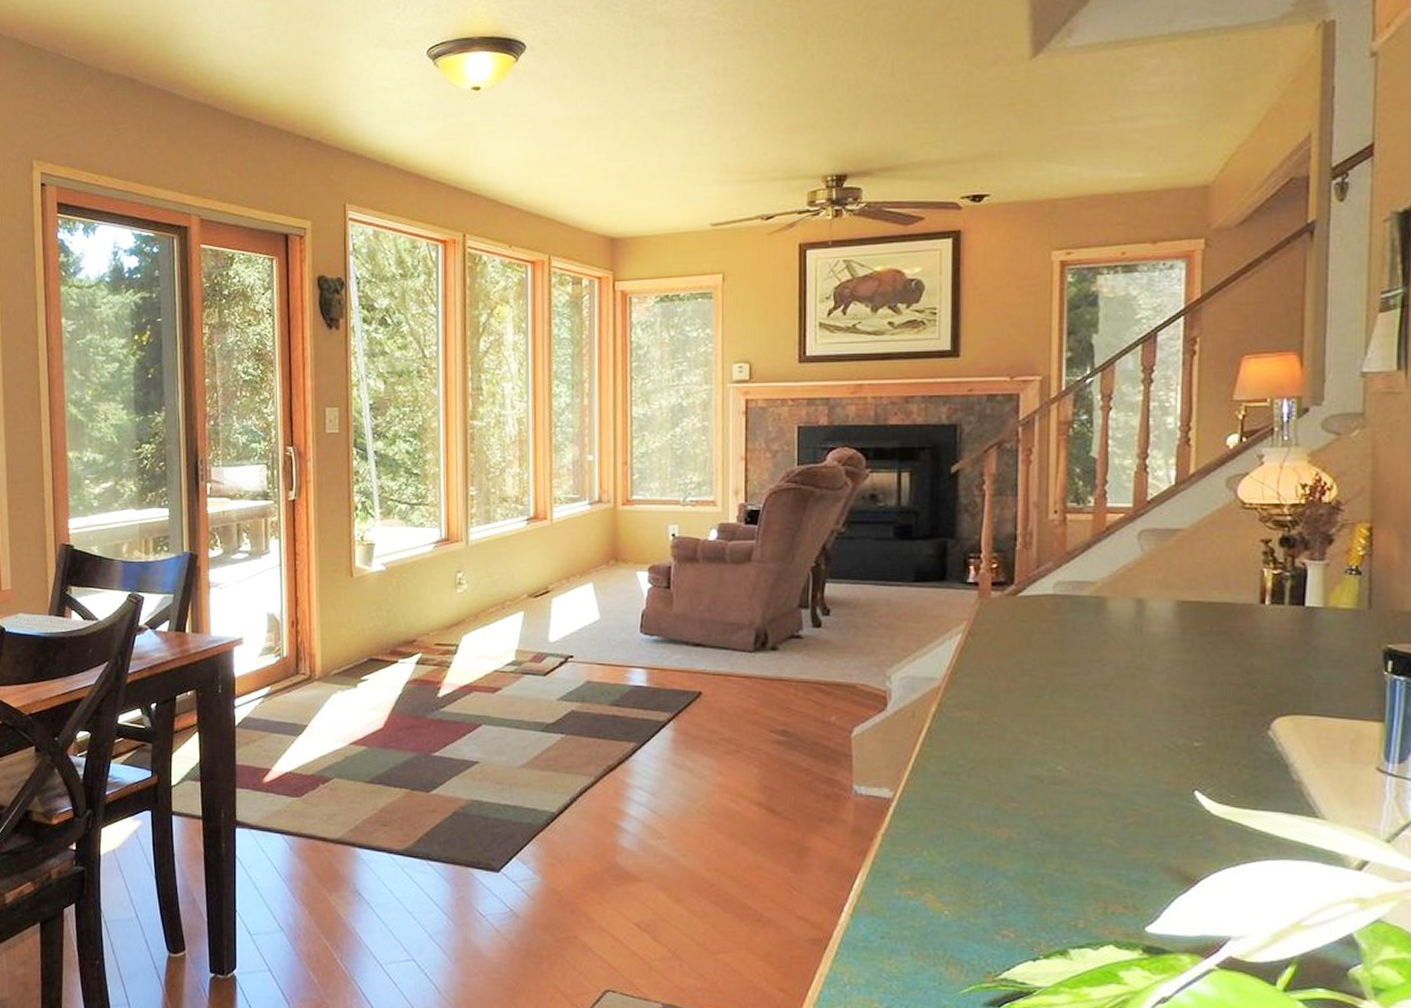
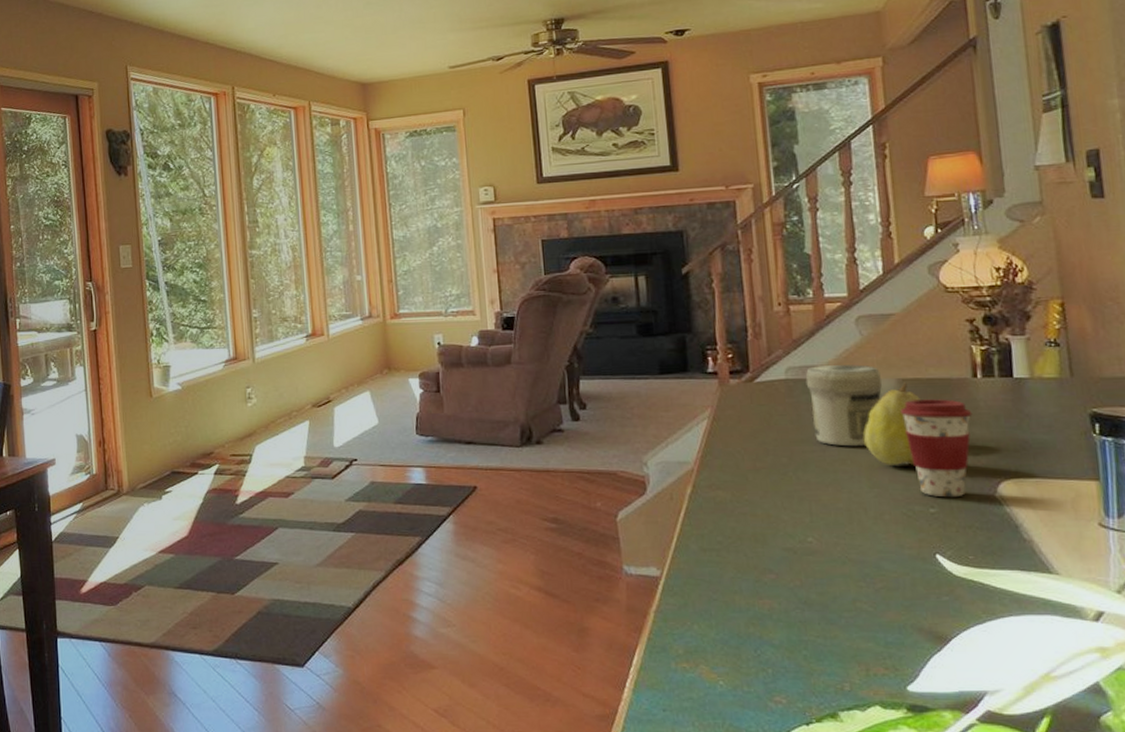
jar: none [1075,582,1158,672] -> present [805,365,882,447]
fruit: none [1132,605,1199,696] -> present [863,382,921,466]
coffee cup: none [1176,624,1255,732] -> present [900,399,973,498]

